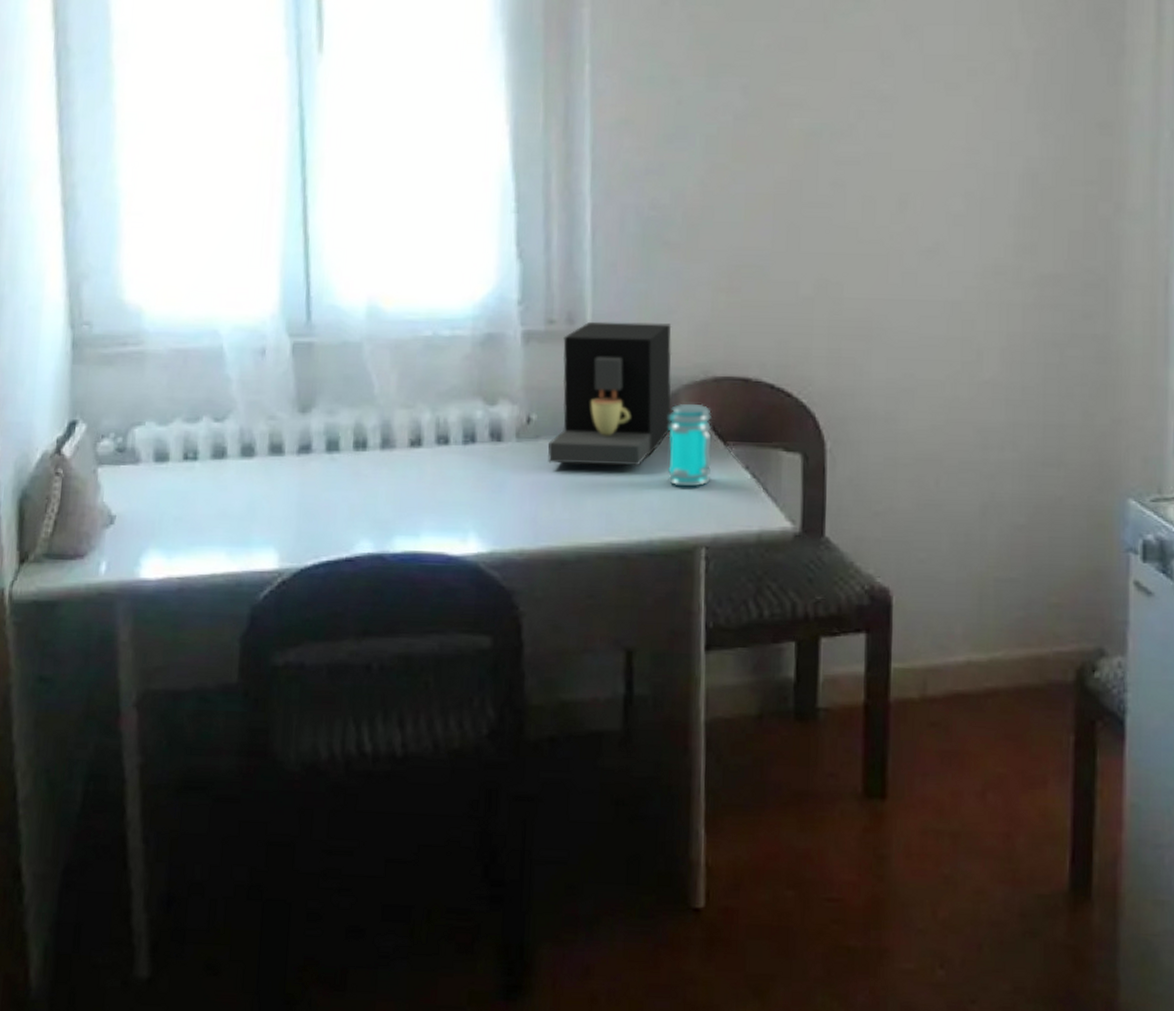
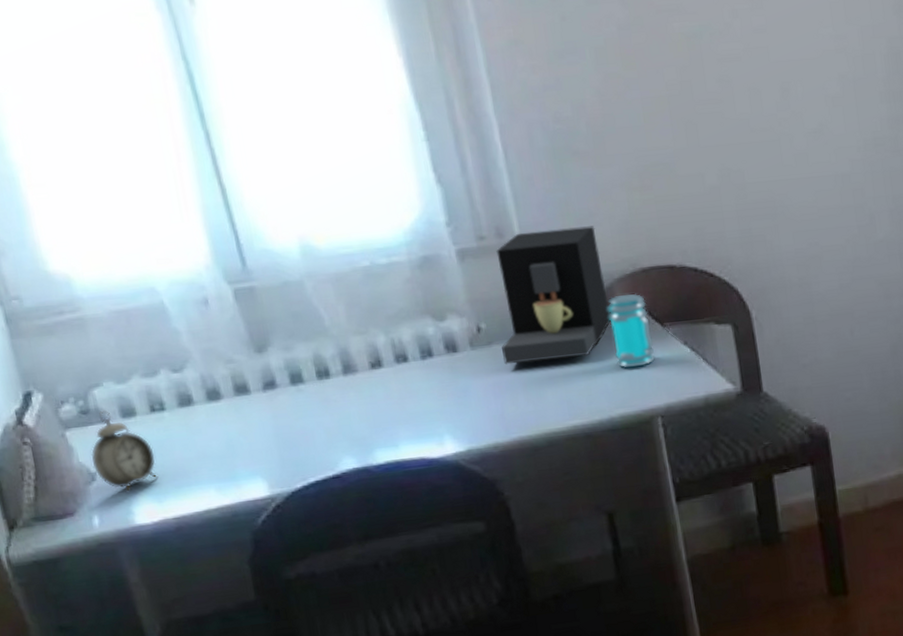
alarm clock: none [114,450,177,541] -> present [90,410,159,492]

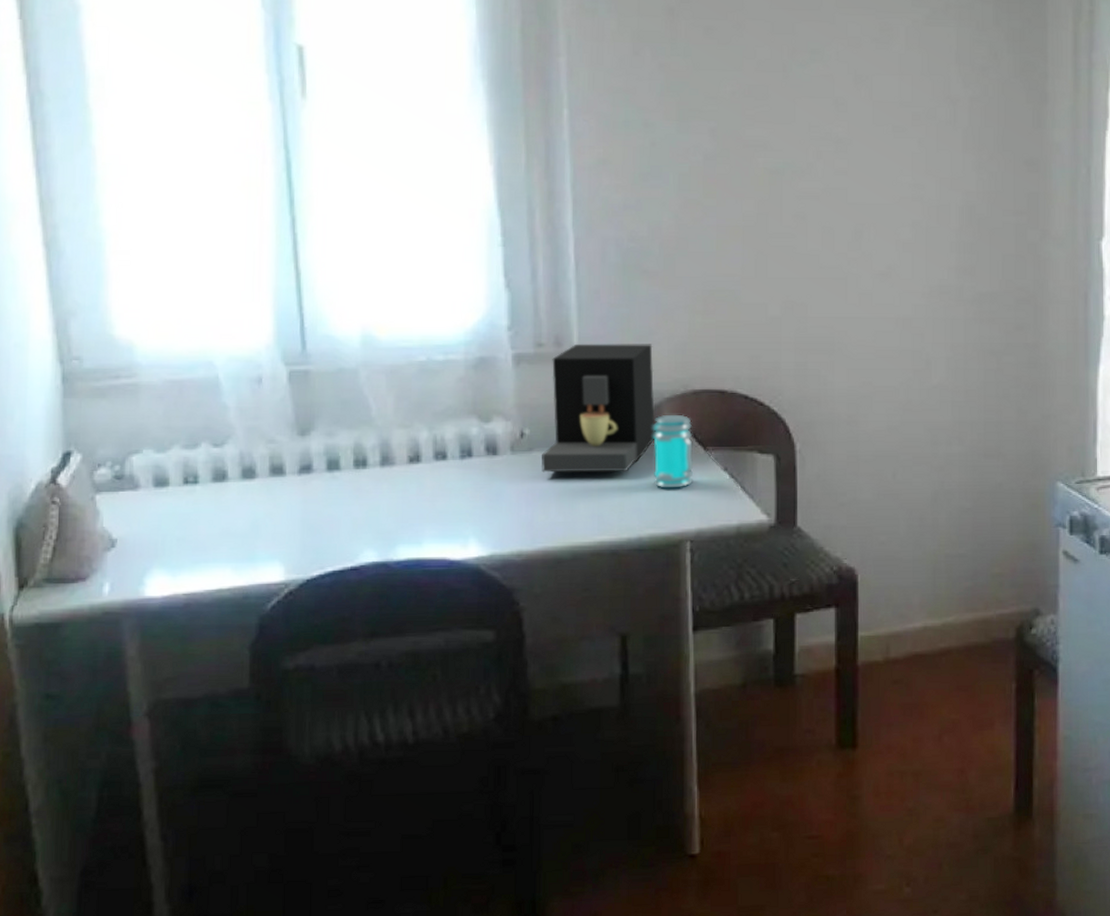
alarm clock: present [90,410,159,492] -> none [115,477,179,562]

